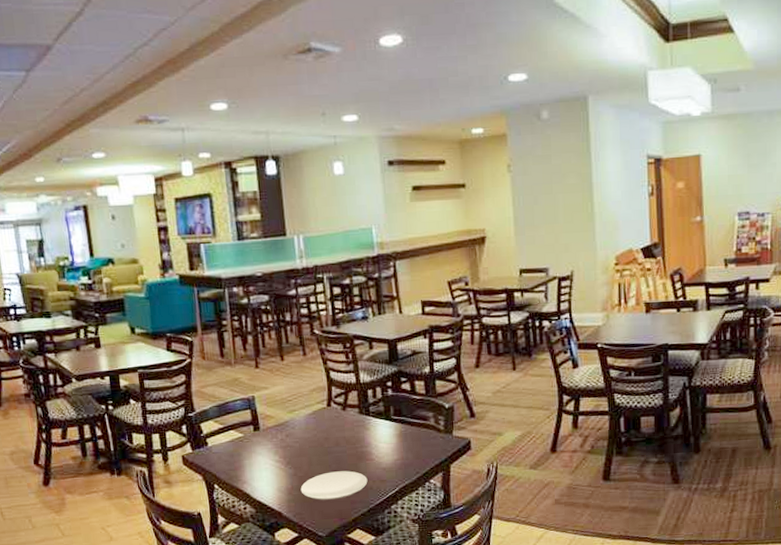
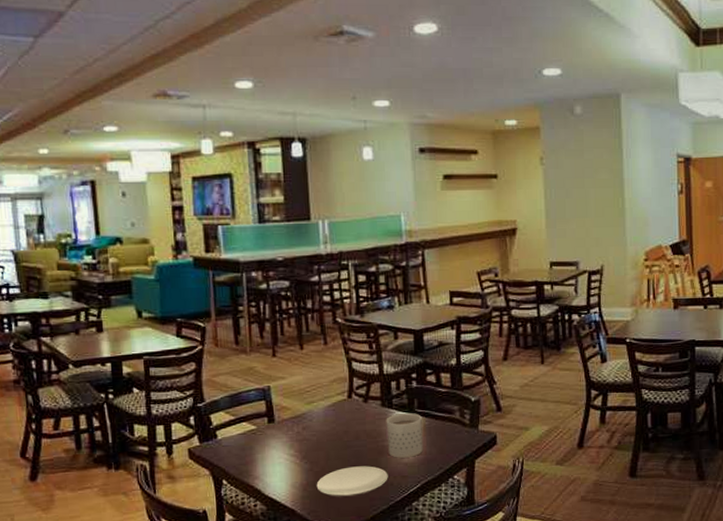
mug: none [364,419,400,463] -> present [386,412,423,458]

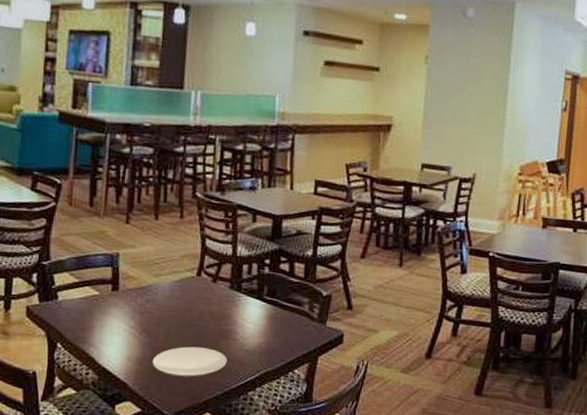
mug: present [386,412,423,458] -> none [230,298,270,345]

